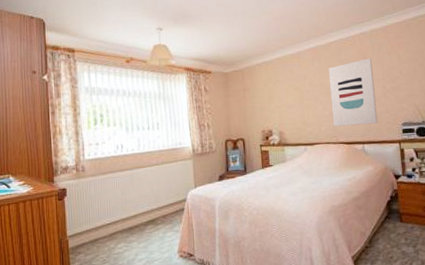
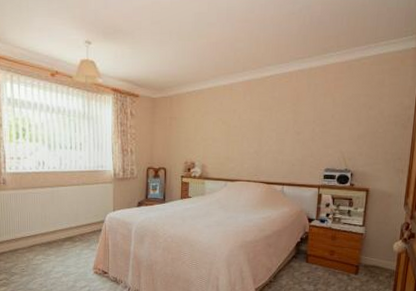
wall art: present [328,58,378,126] -> none [256,98,305,166]

